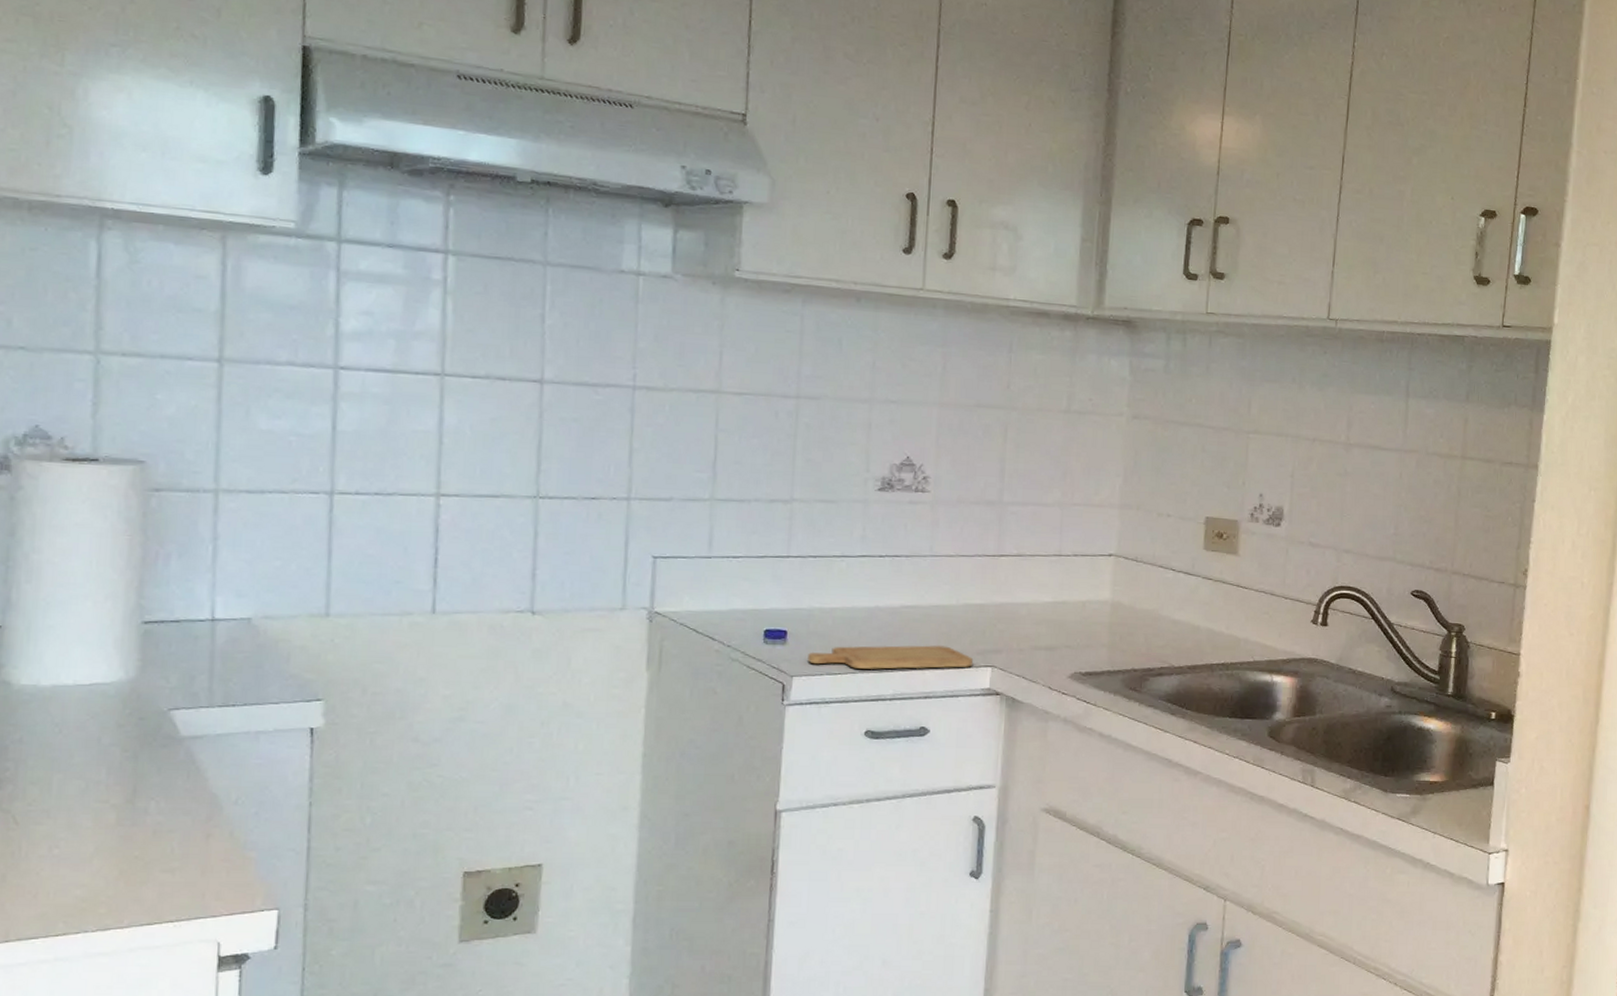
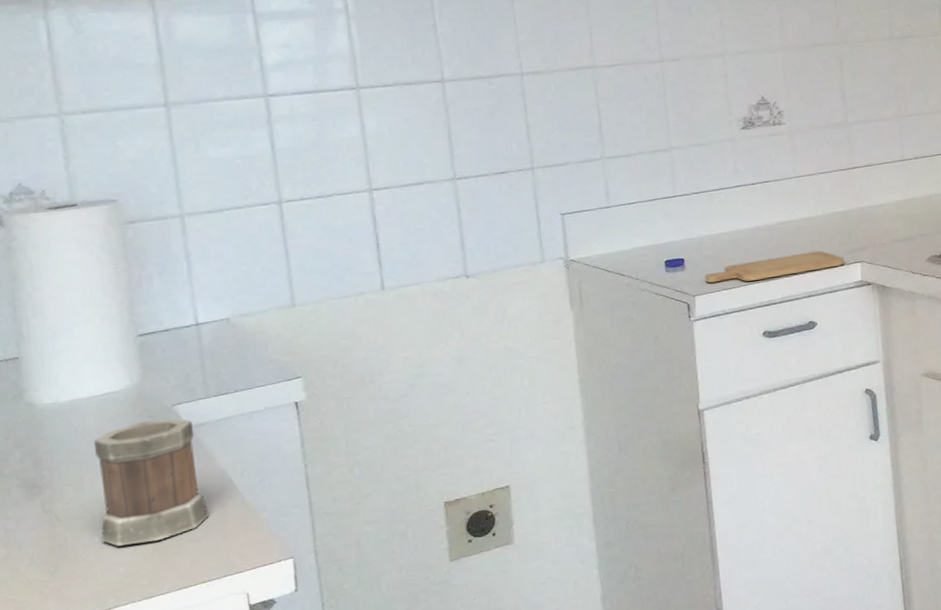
mug: none [61,723,190,864] -> present [93,417,210,546]

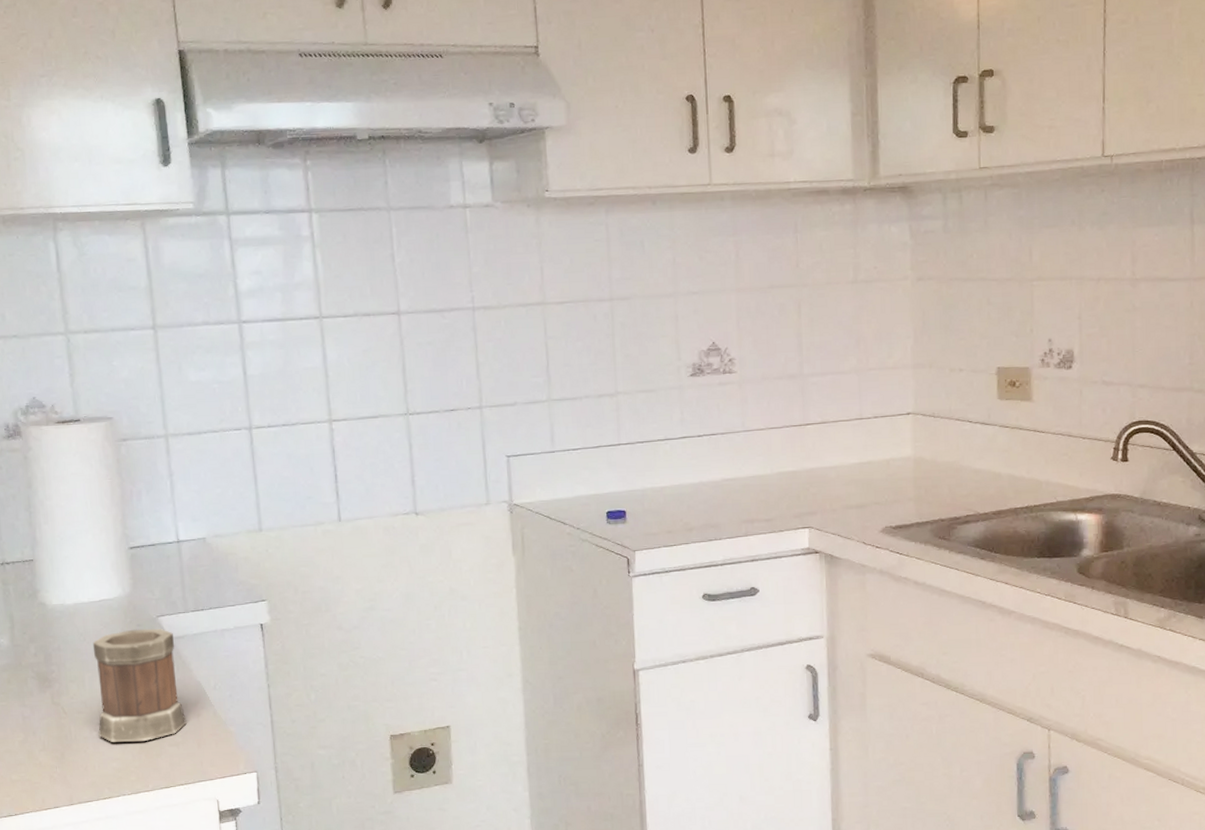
chopping board: present [705,250,845,283] -> none [646,512,792,540]

